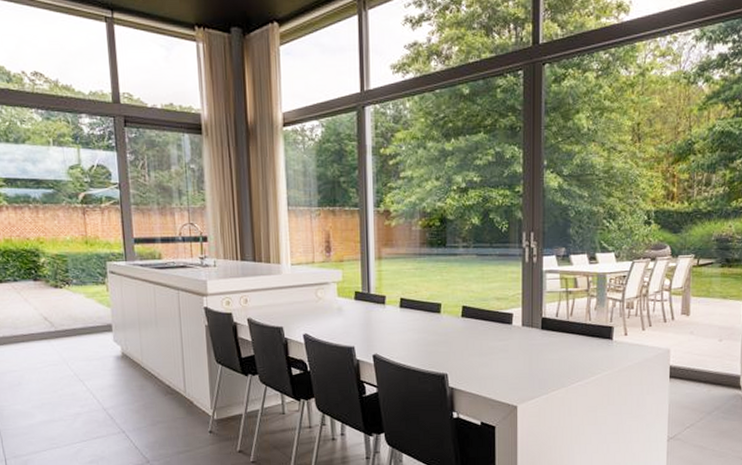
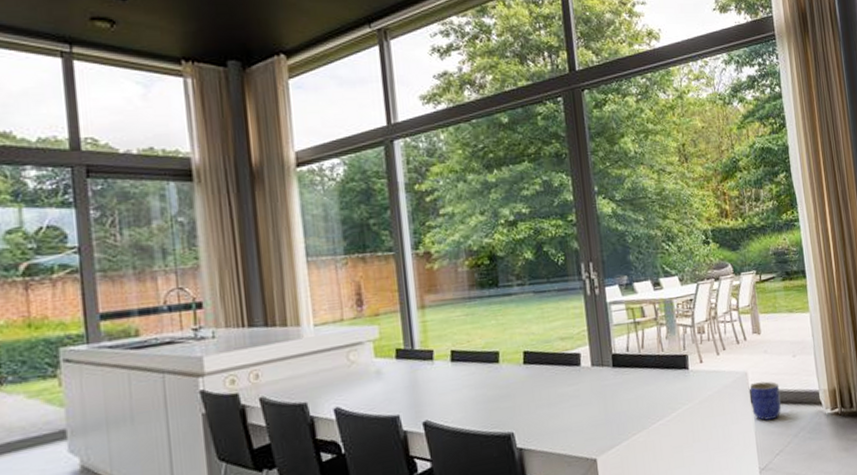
planter: none [668,360,701,395] -> present [748,381,782,421]

